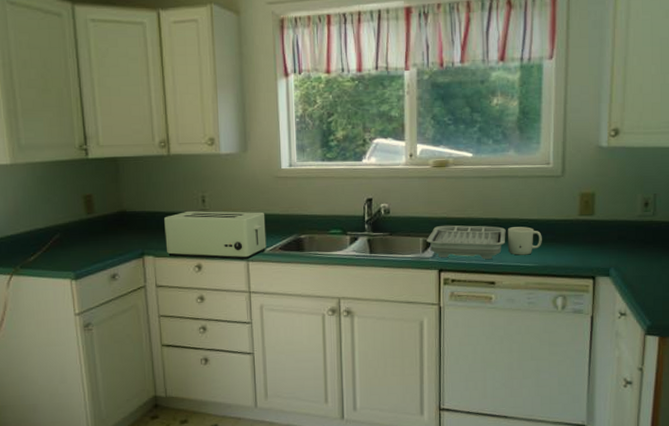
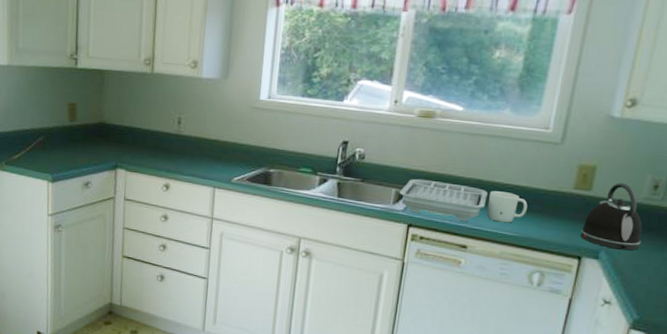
toaster: present [164,210,267,260] -> none [138,130,238,187]
kettle: none [590,204,642,265] -> present [580,182,643,251]

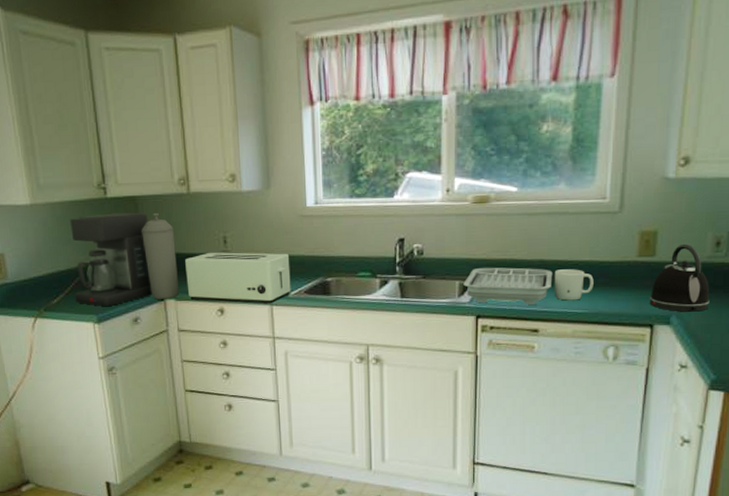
coffee maker: none [34,82,112,169] -> present [70,212,152,307]
canister: none [103,88,134,169] -> present [141,214,179,299]
toaster: none [138,130,238,187] -> present [185,252,291,304]

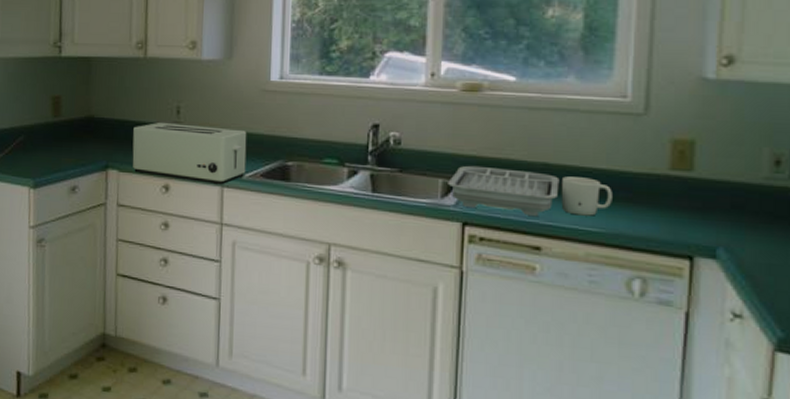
coffee maker: present [70,212,152,307] -> none [14,73,100,172]
canister: present [141,214,179,299] -> none [91,77,125,169]
kettle: present [649,243,710,312] -> none [686,158,770,246]

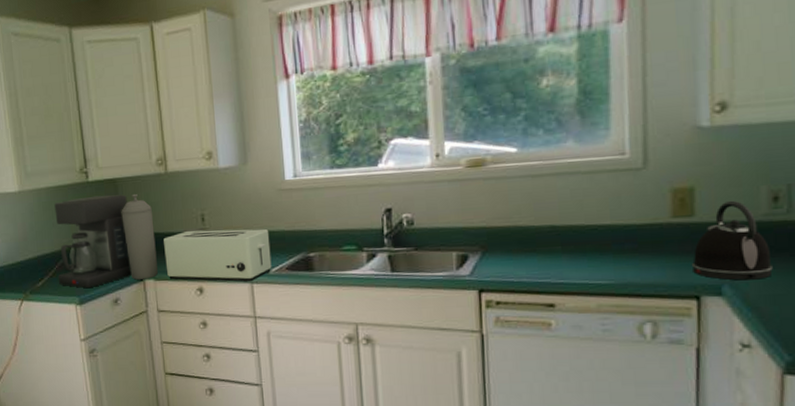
coffee maker: none [14,73,100,172] -> present [54,194,132,289]
canister: none [91,77,125,169] -> present [121,194,158,280]
dish rack: present [448,165,559,216] -> none [461,235,568,276]
mug: present [561,176,612,216] -> none [568,234,619,271]
kettle: none [686,158,770,246] -> present [691,200,773,281]

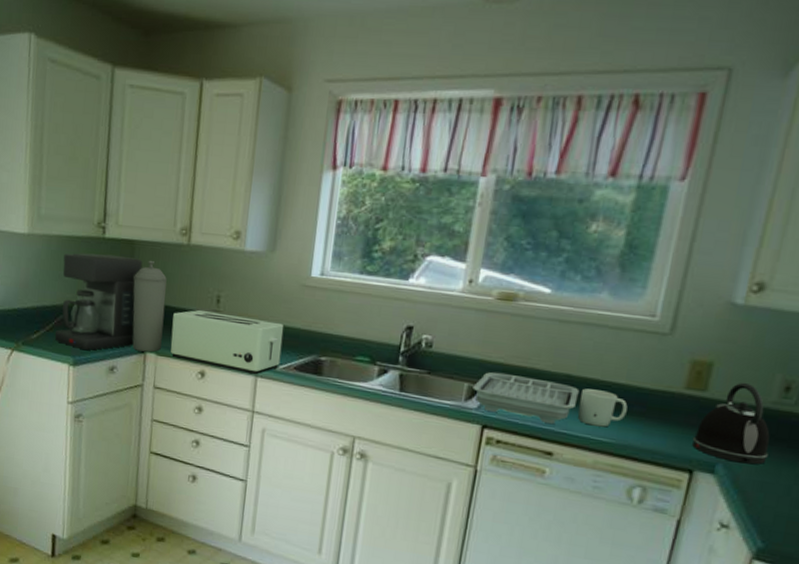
dish rack: none [461,235,568,276] -> present [473,372,580,424]
mug: none [568,234,619,271] -> present [577,388,628,428]

